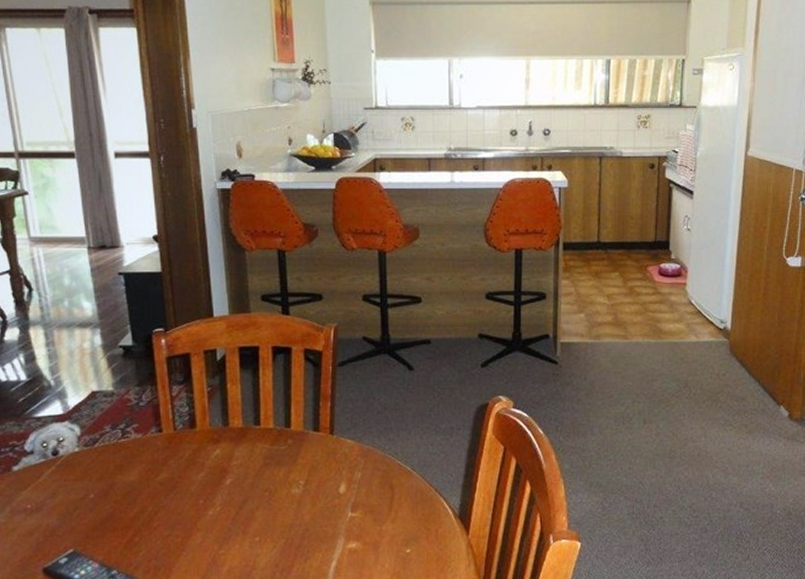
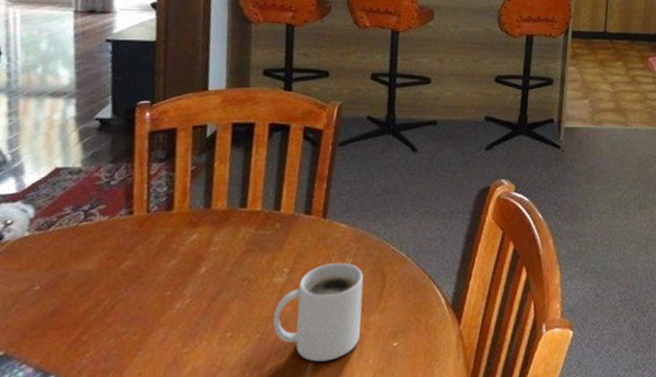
mug: none [296,476,374,565] -> present [273,263,364,362]

